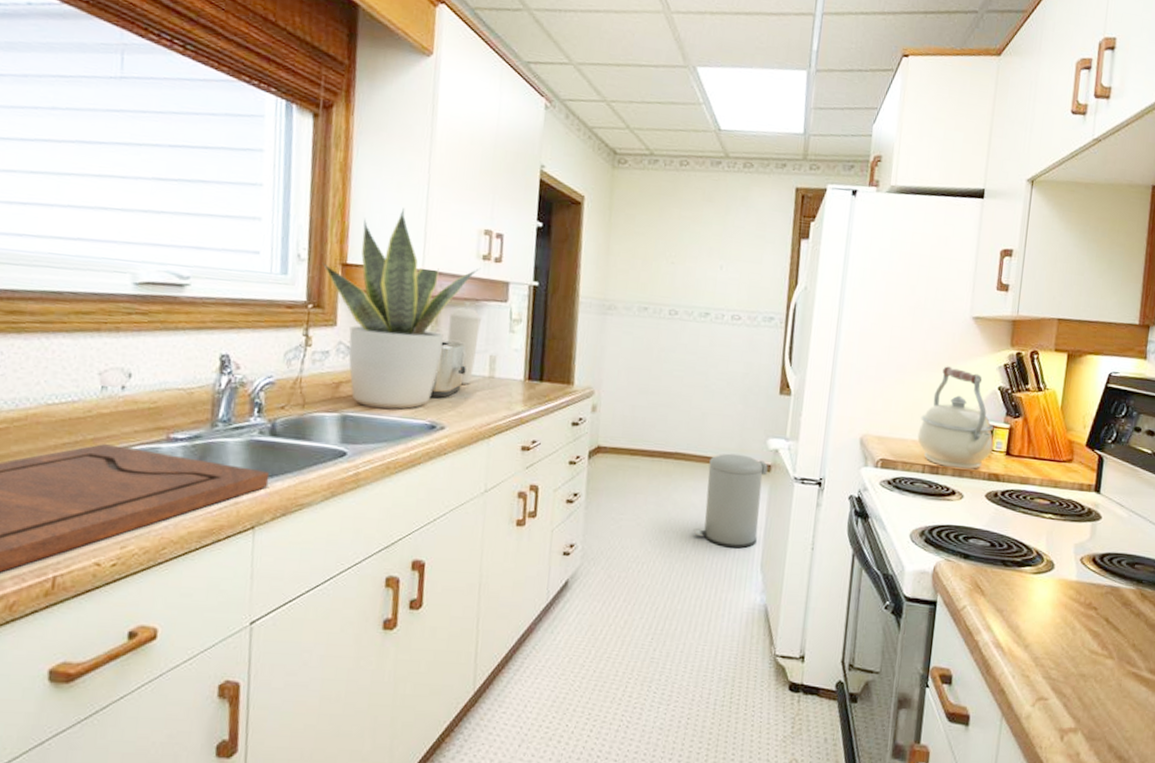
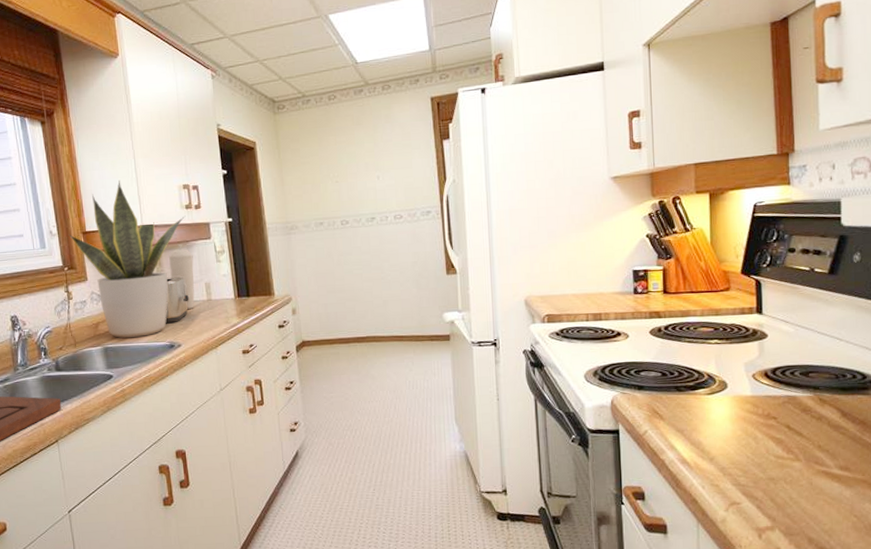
pedal bin: present [693,453,768,549] -> none [393,330,448,408]
kettle: present [917,366,994,470] -> none [577,224,650,313]

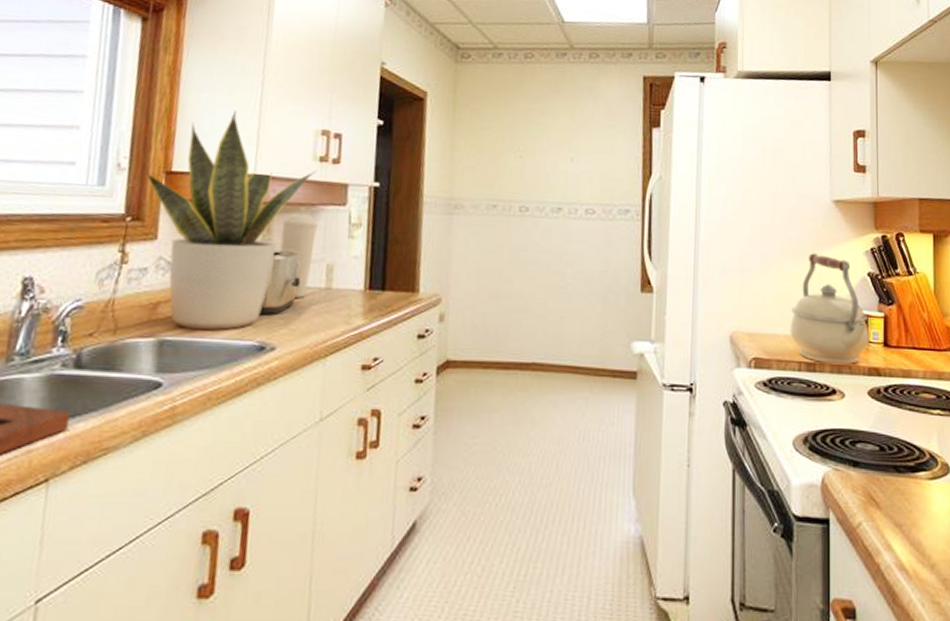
kettle: none [577,224,650,313] -> present [790,253,870,365]

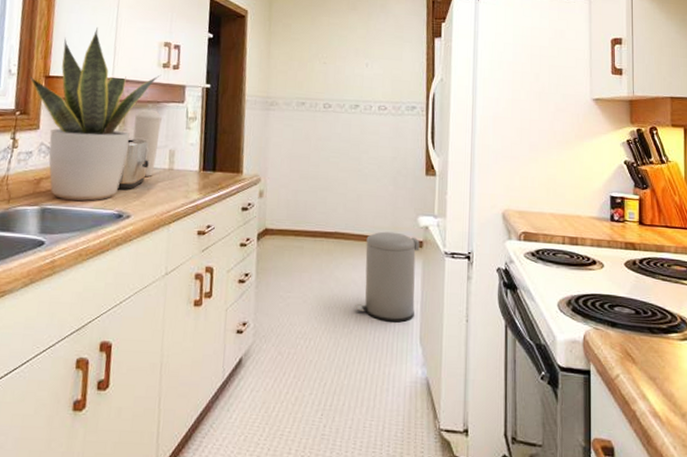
pedal bin: none [556,360,634,471] -> present [355,231,420,323]
kettle: present [790,253,870,365] -> none [555,144,626,240]

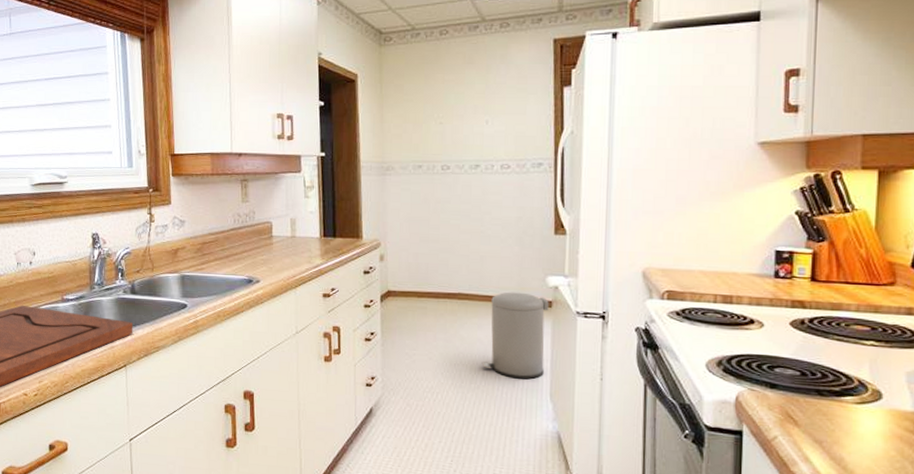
potted plant: present [30,26,162,201] -> none [157,103,277,268]
toaster: present [118,138,149,189] -> none [246,209,272,257]
canister: present [133,104,162,177] -> none [255,176,281,244]

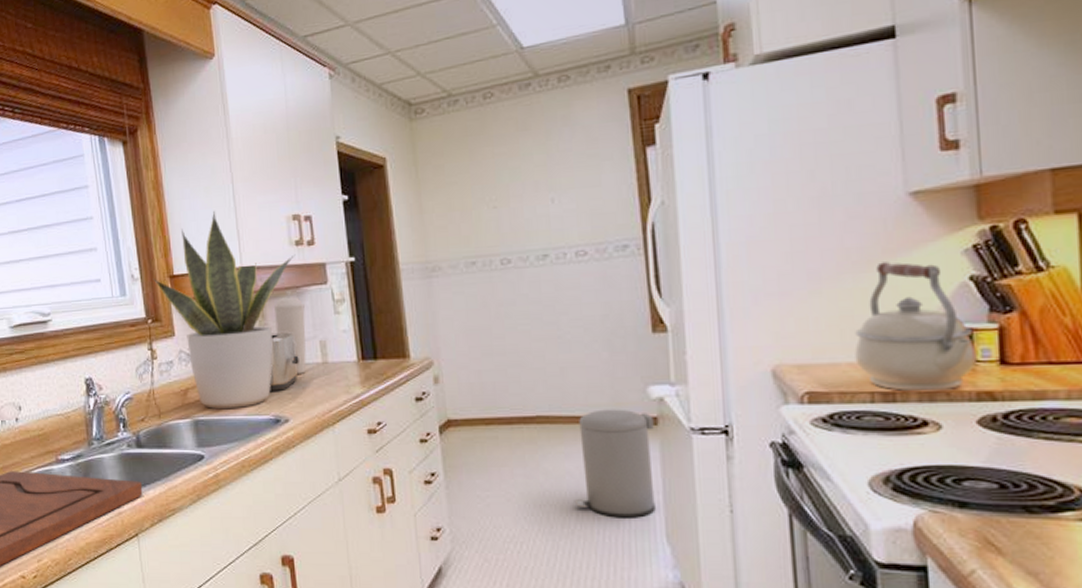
potted plant: none [157,103,277,268] -> present [154,210,296,409]
toaster: none [246,209,272,257] -> present [269,332,299,391]
canister: none [255,176,281,244] -> present [274,291,307,374]
kettle: none [705,194,795,298] -> present [854,262,977,392]

